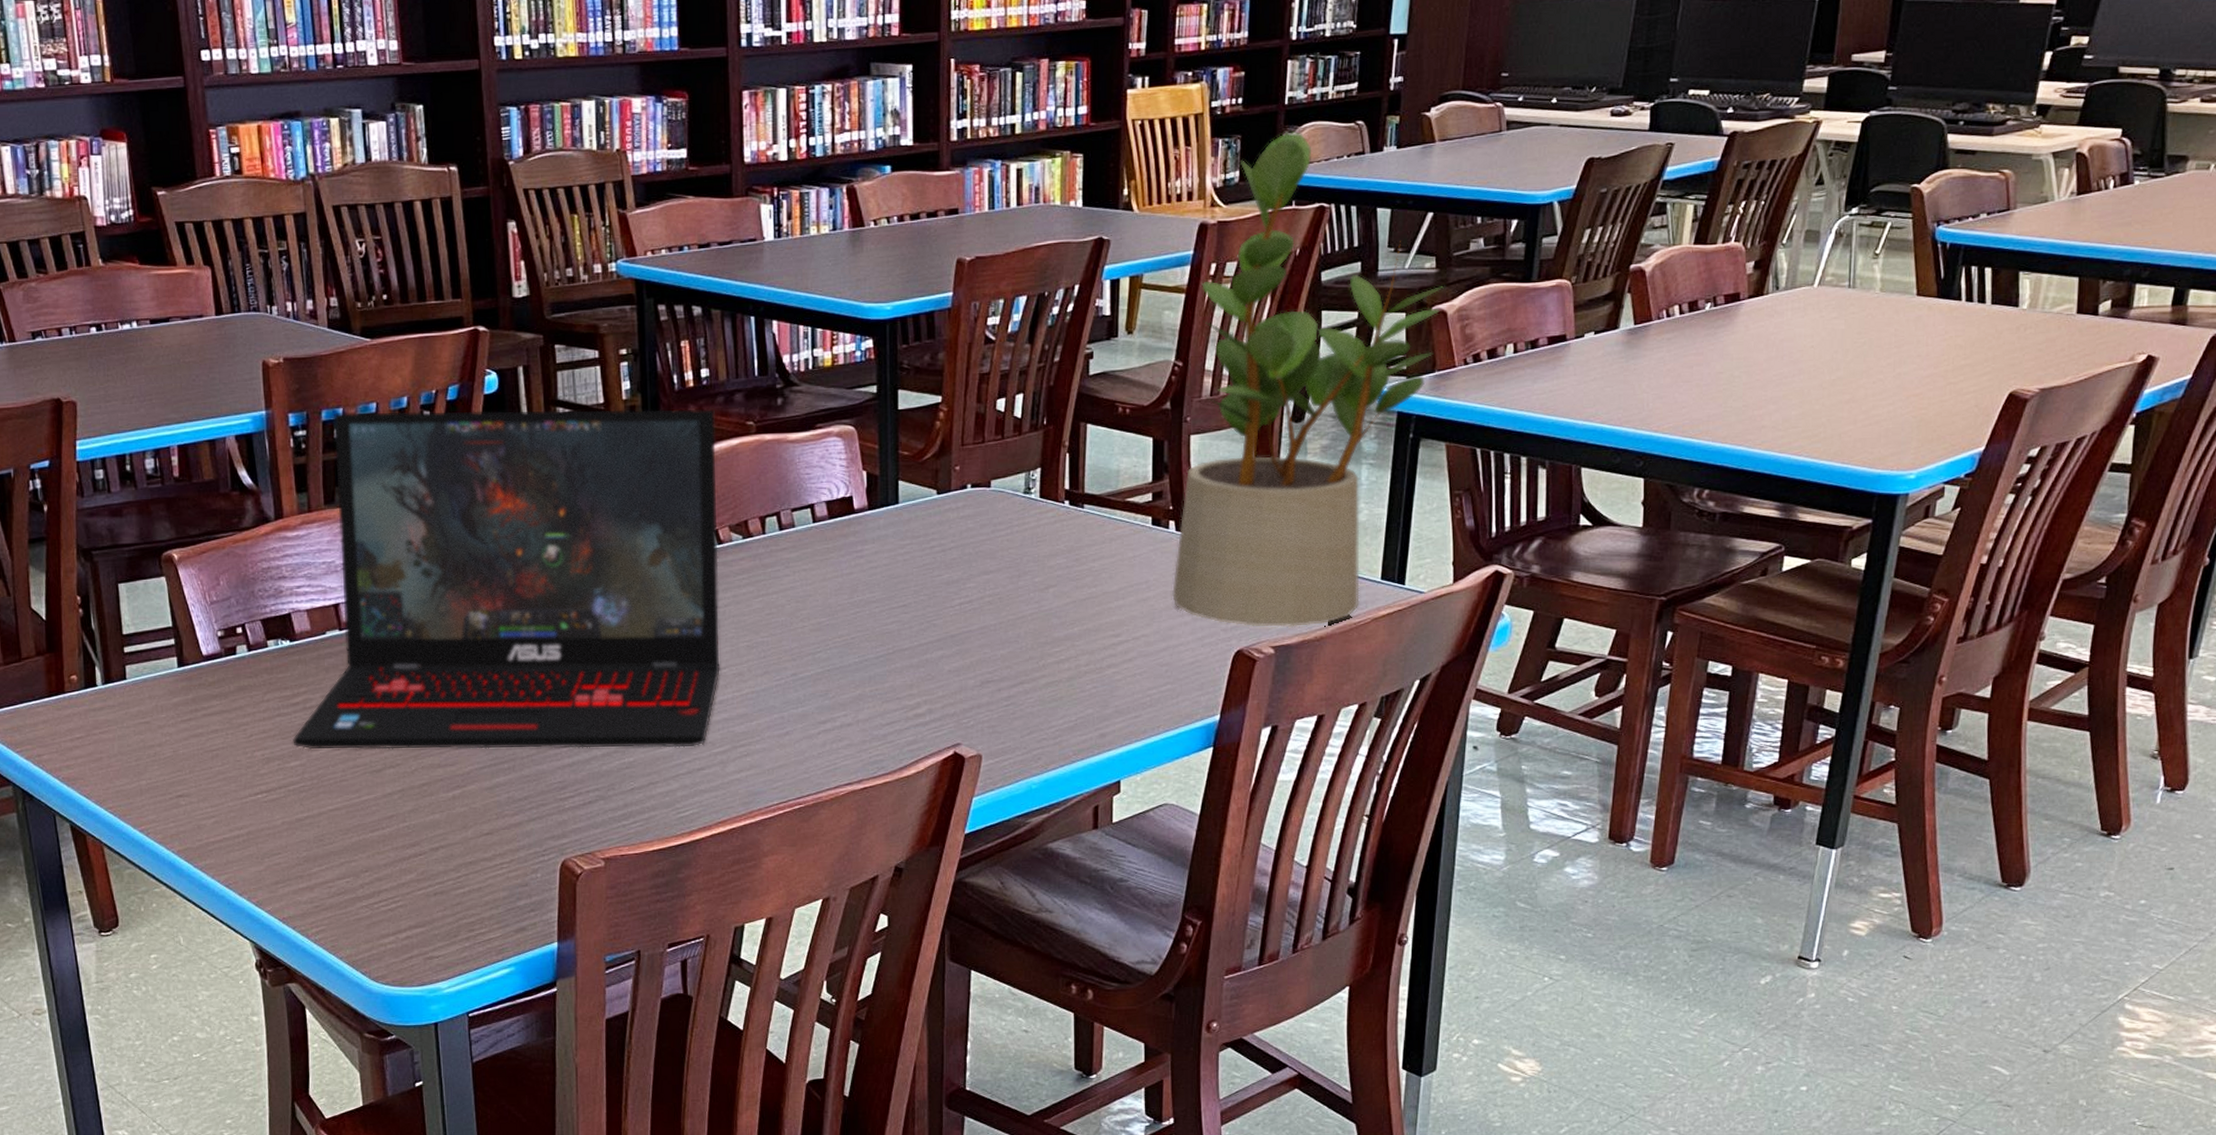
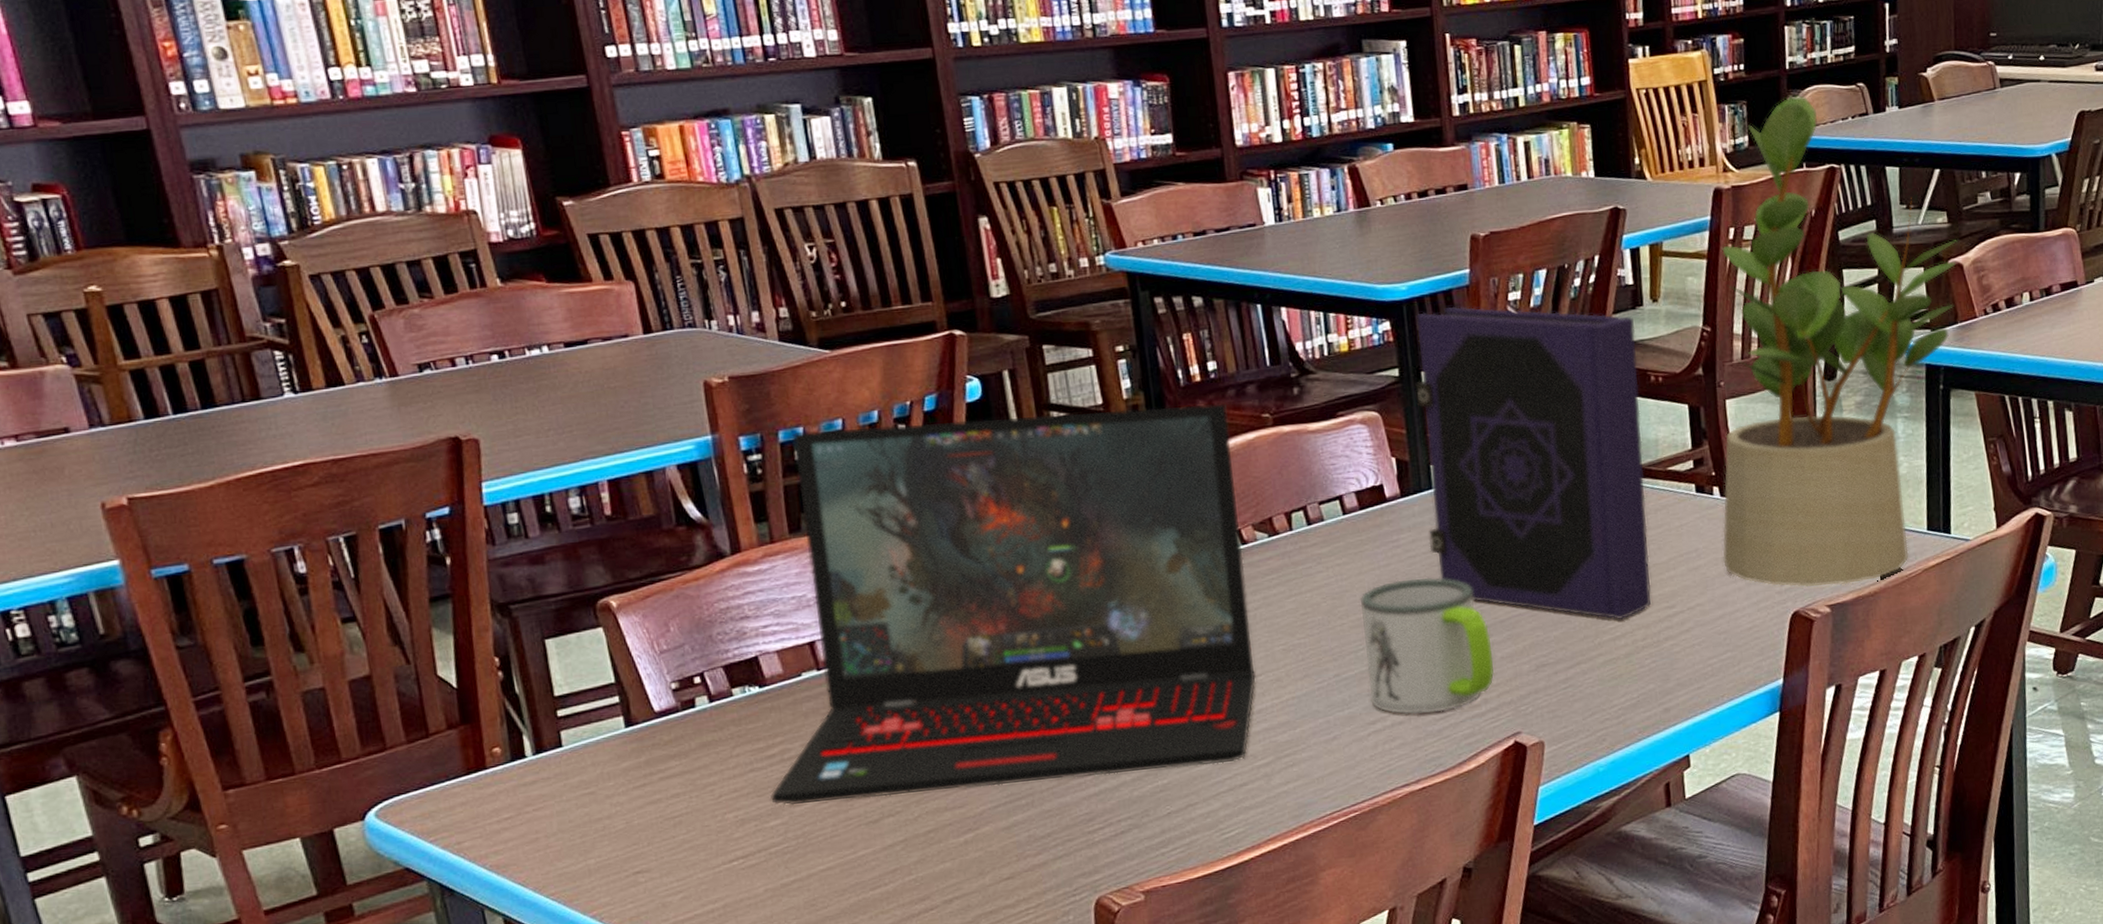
mug: none [821,588,941,718] -> present [1359,576,1495,715]
book: none [891,328,1108,644] -> present [1415,306,1651,620]

